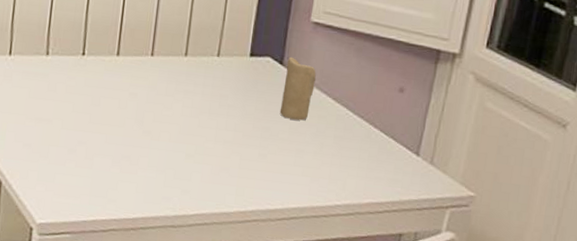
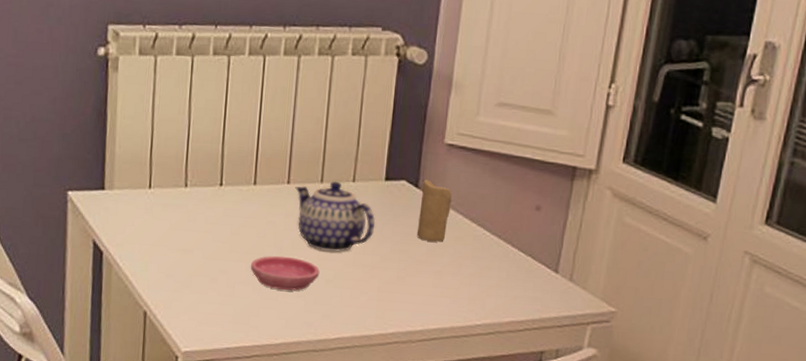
saucer: none [111,128,181,165] -> present [251,255,320,291]
teapot: none [159,55,239,128] -> present [295,181,376,253]

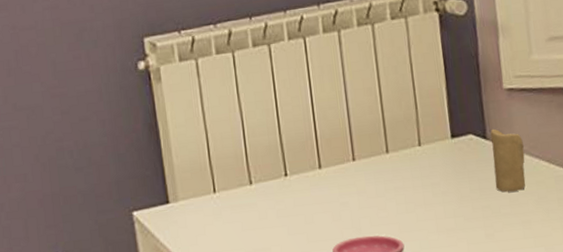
teapot: present [295,181,376,253] -> none [361,148,452,223]

